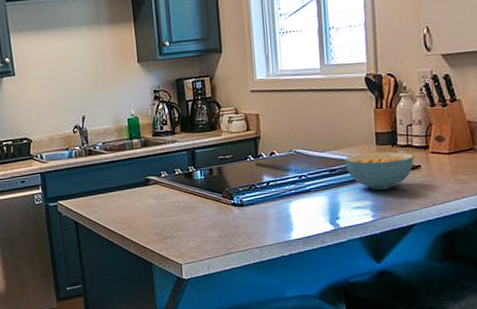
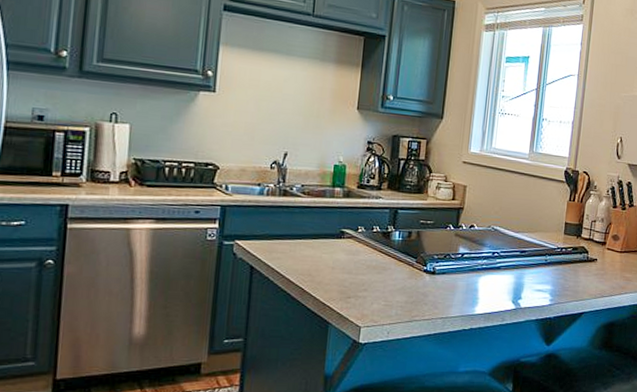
cereal bowl: present [344,151,414,190] -> none [534,240,593,276]

